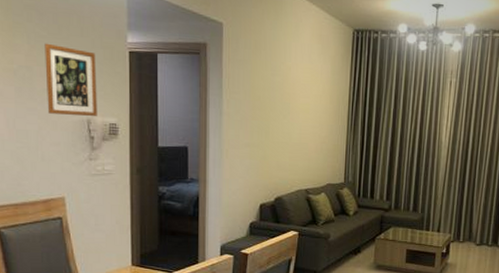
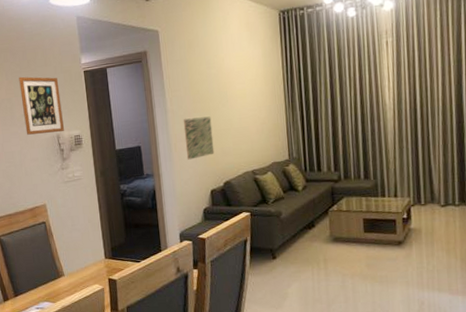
wall art: none [238,125,270,169] -> present [183,116,215,160]

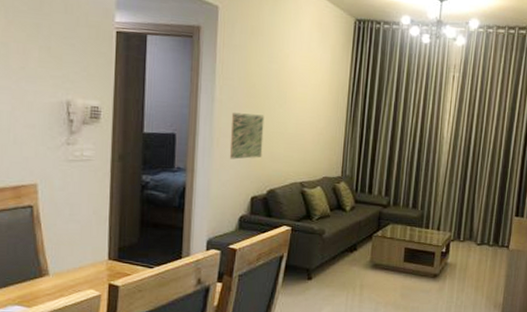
picture frame: present [19,76,64,135] -> none [23,18,80,99]

